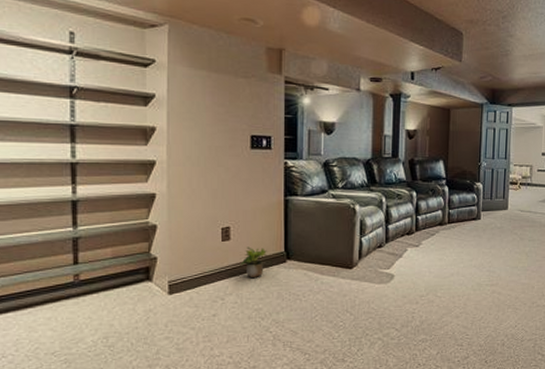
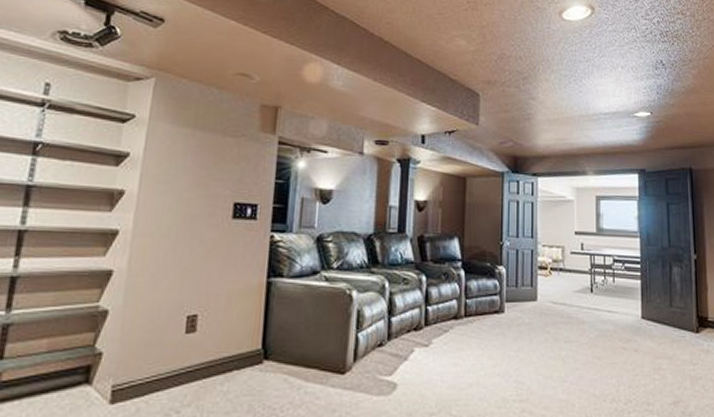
potted plant: present [240,246,267,277] -> none [204,341,240,383]

